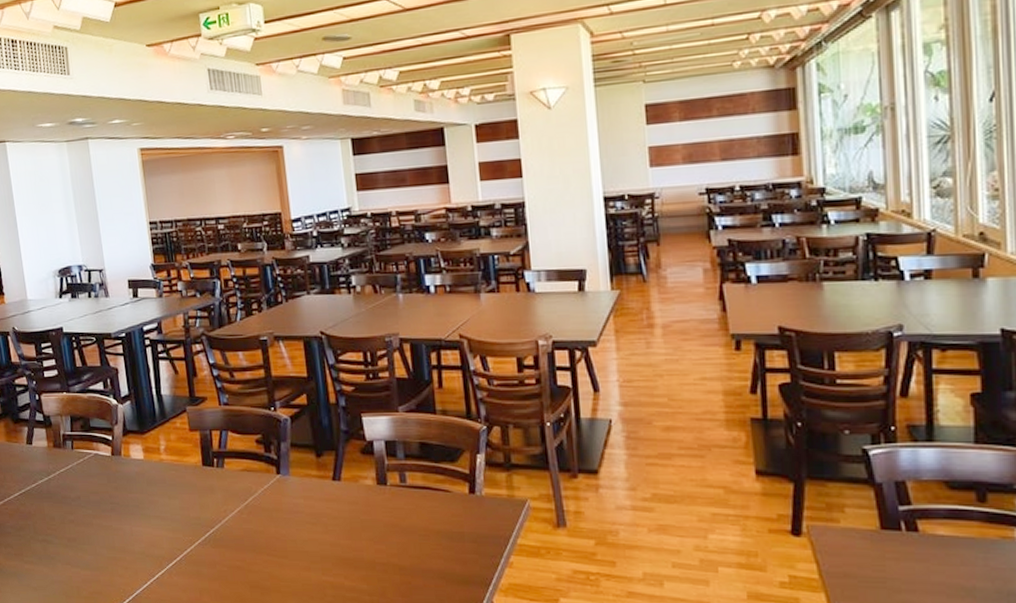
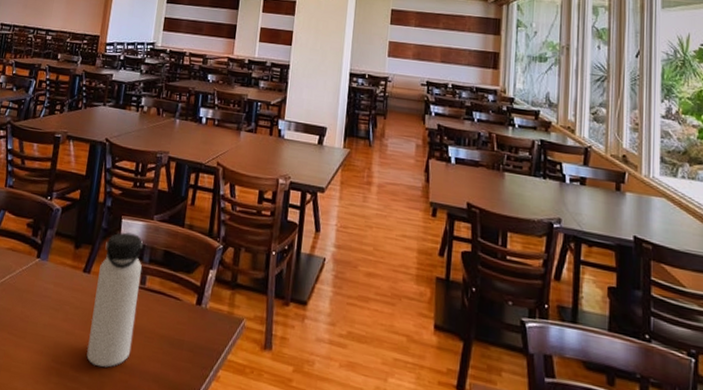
water bottle: none [350,430,407,572] -> present [86,232,143,367]

